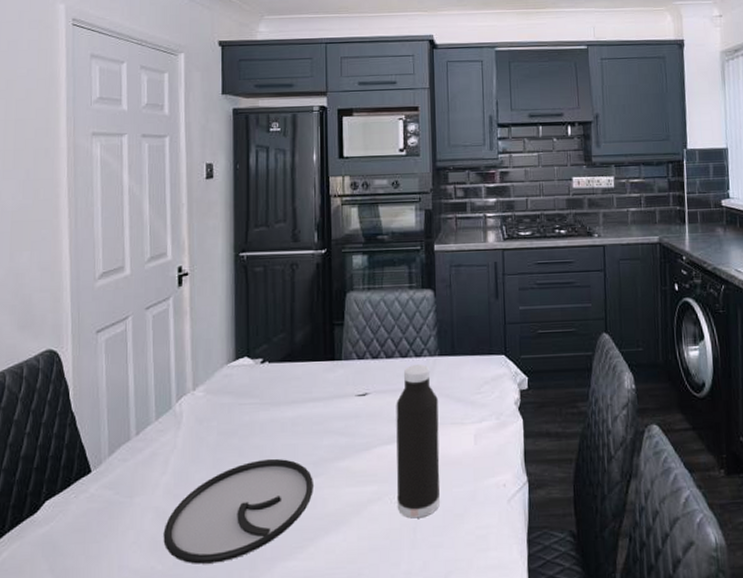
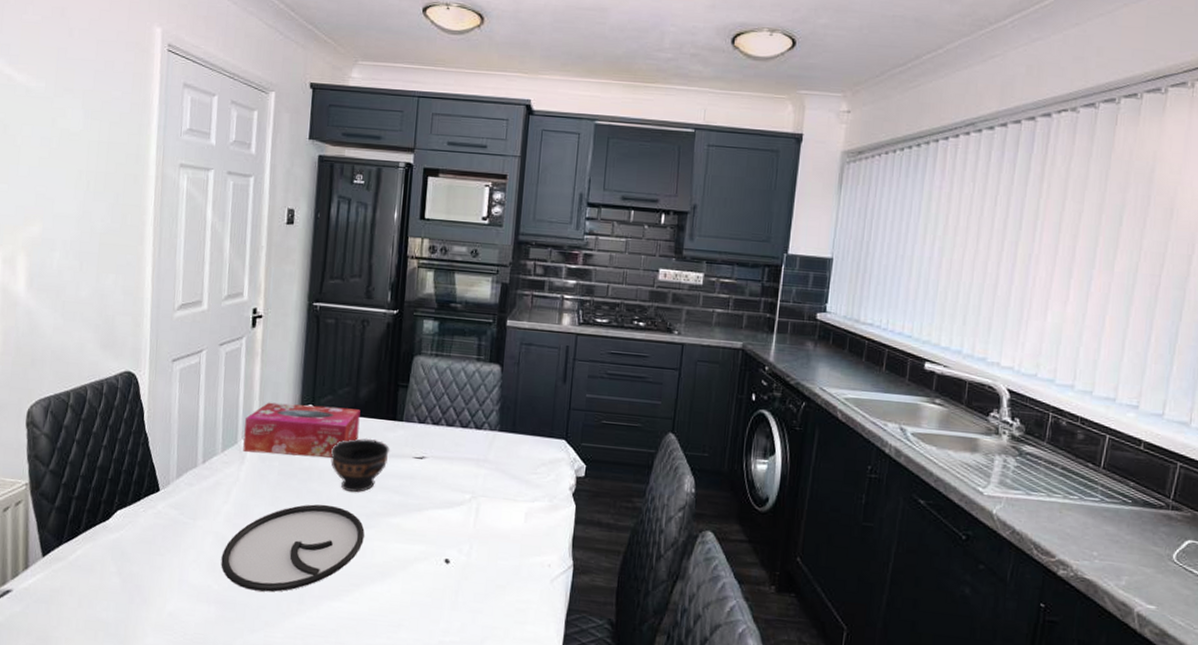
tissue box: none [178,354,298,416] -> present [243,402,361,458]
bowl: none [271,382,331,441] -> present [330,438,390,492]
water bottle: present [396,364,440,519] -> none [442,436,493,583]

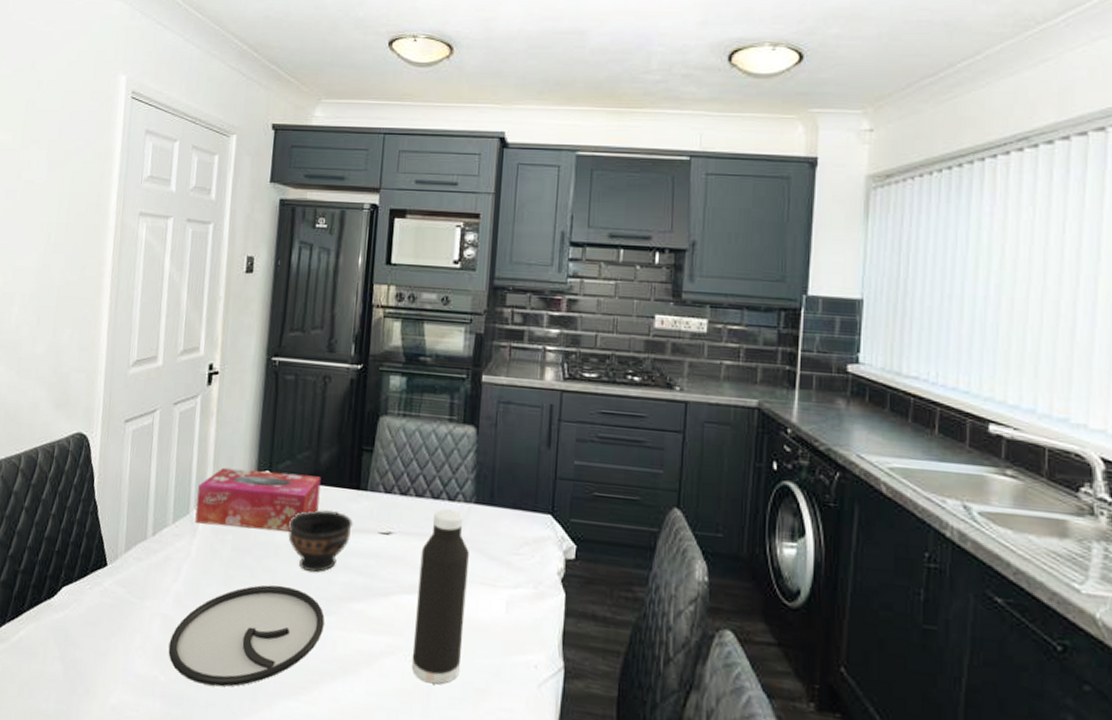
water bottle: none [442,436,493,583] -> present [411,509,469,685]

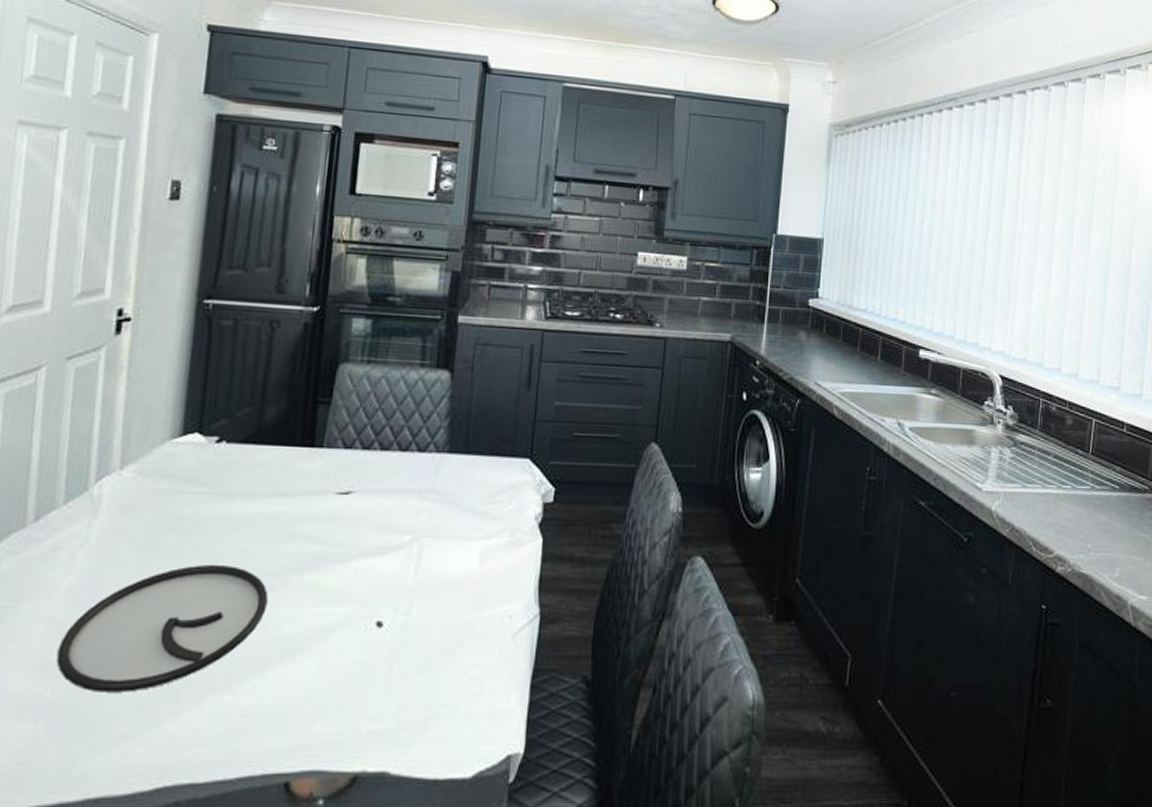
tissue box: present [195,467,321,532] -> none [96,432,266,502]
bowl: present [288,510,353,572] -> none [223,472,305,544]
water bottle: present [411,509,469,685] -> none [372,461,441,651]

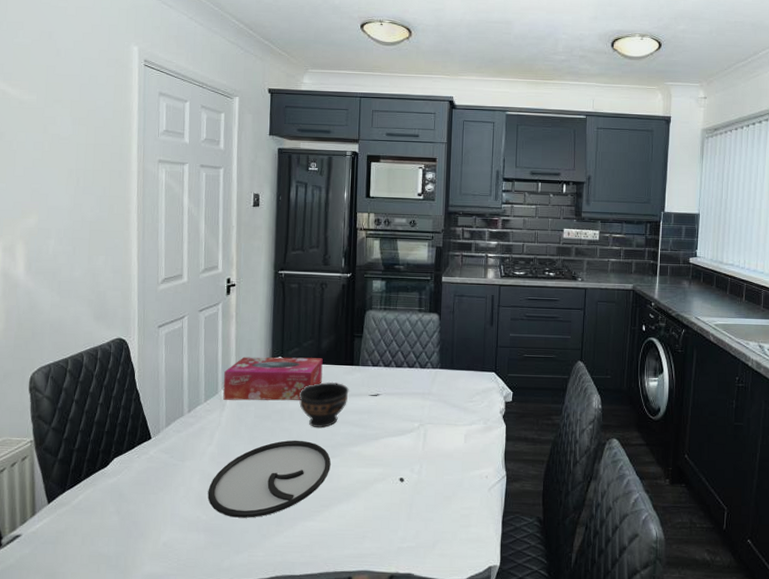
tissue box: none [96,432,266,502] -> present [223,357,323,401]
bowl: none [223,472,305,544] -> present [299,381,349,428]

